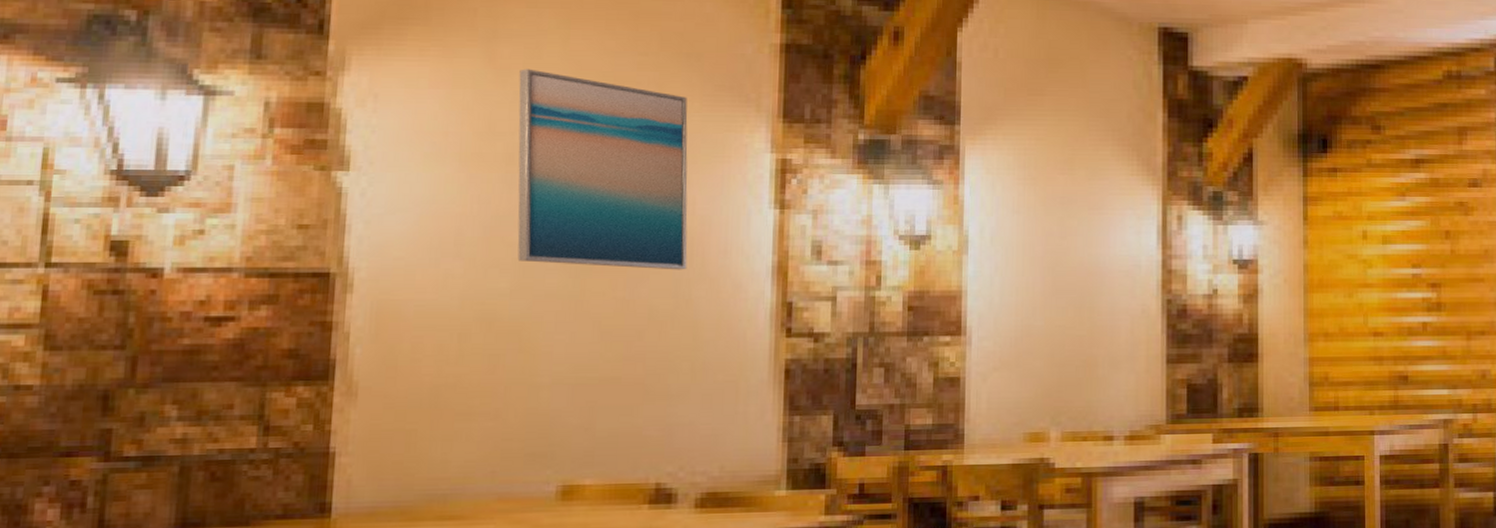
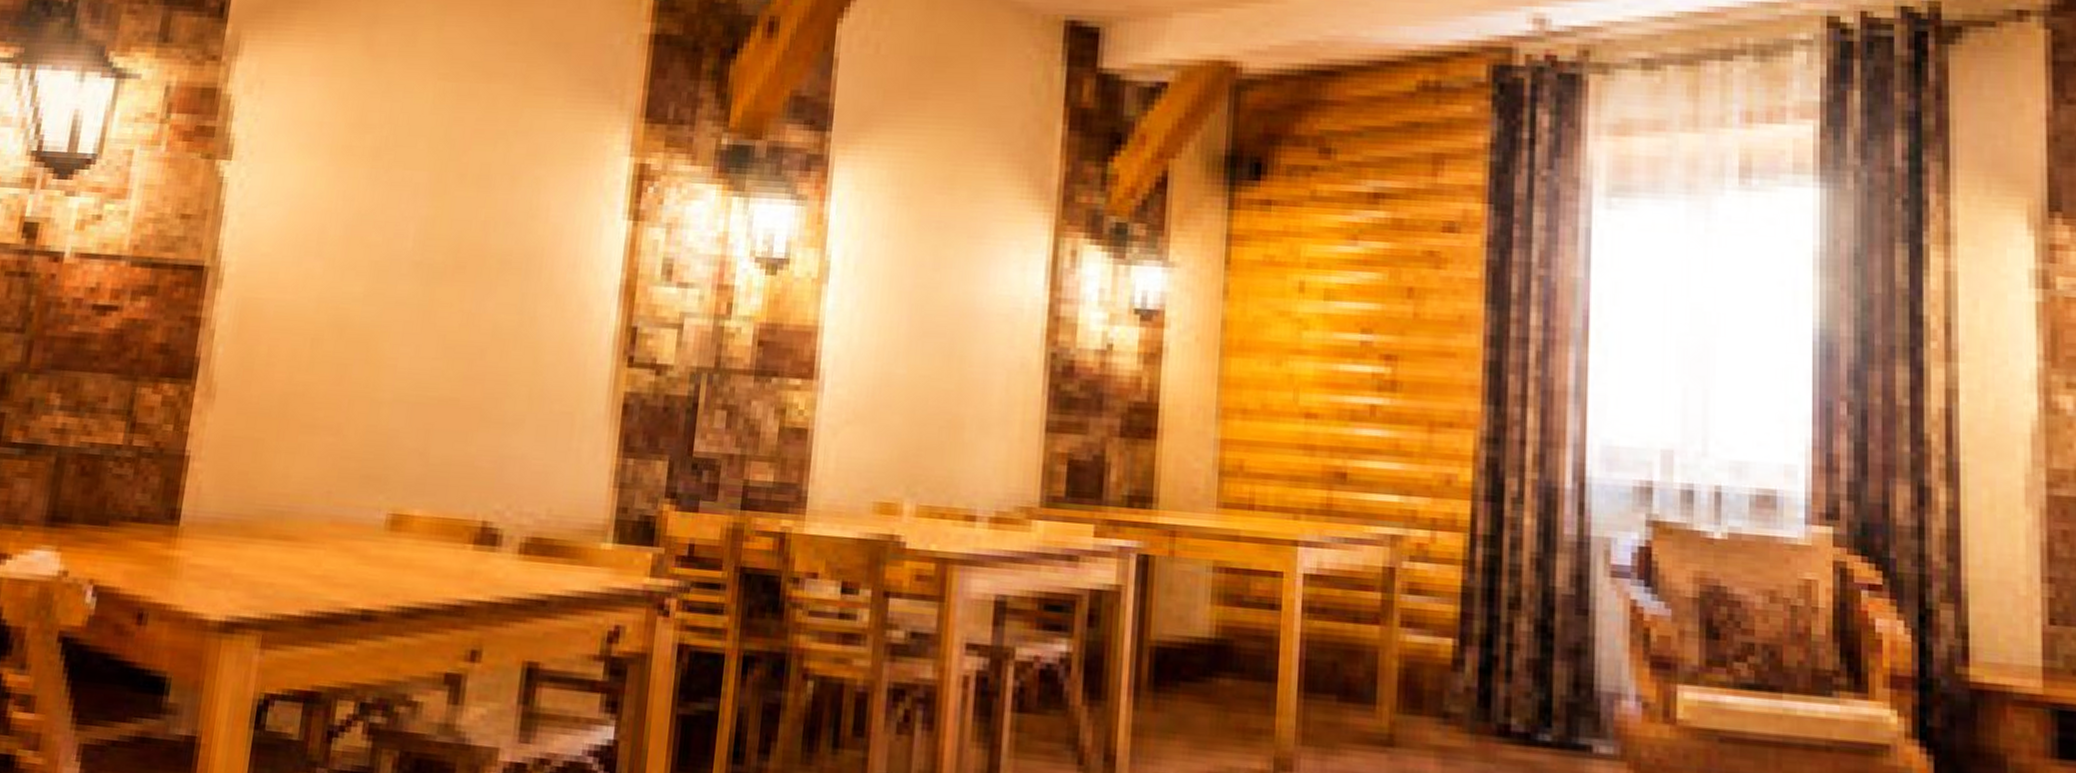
wall art: present [517,69,688,270] -> none [373,57,552,284]

